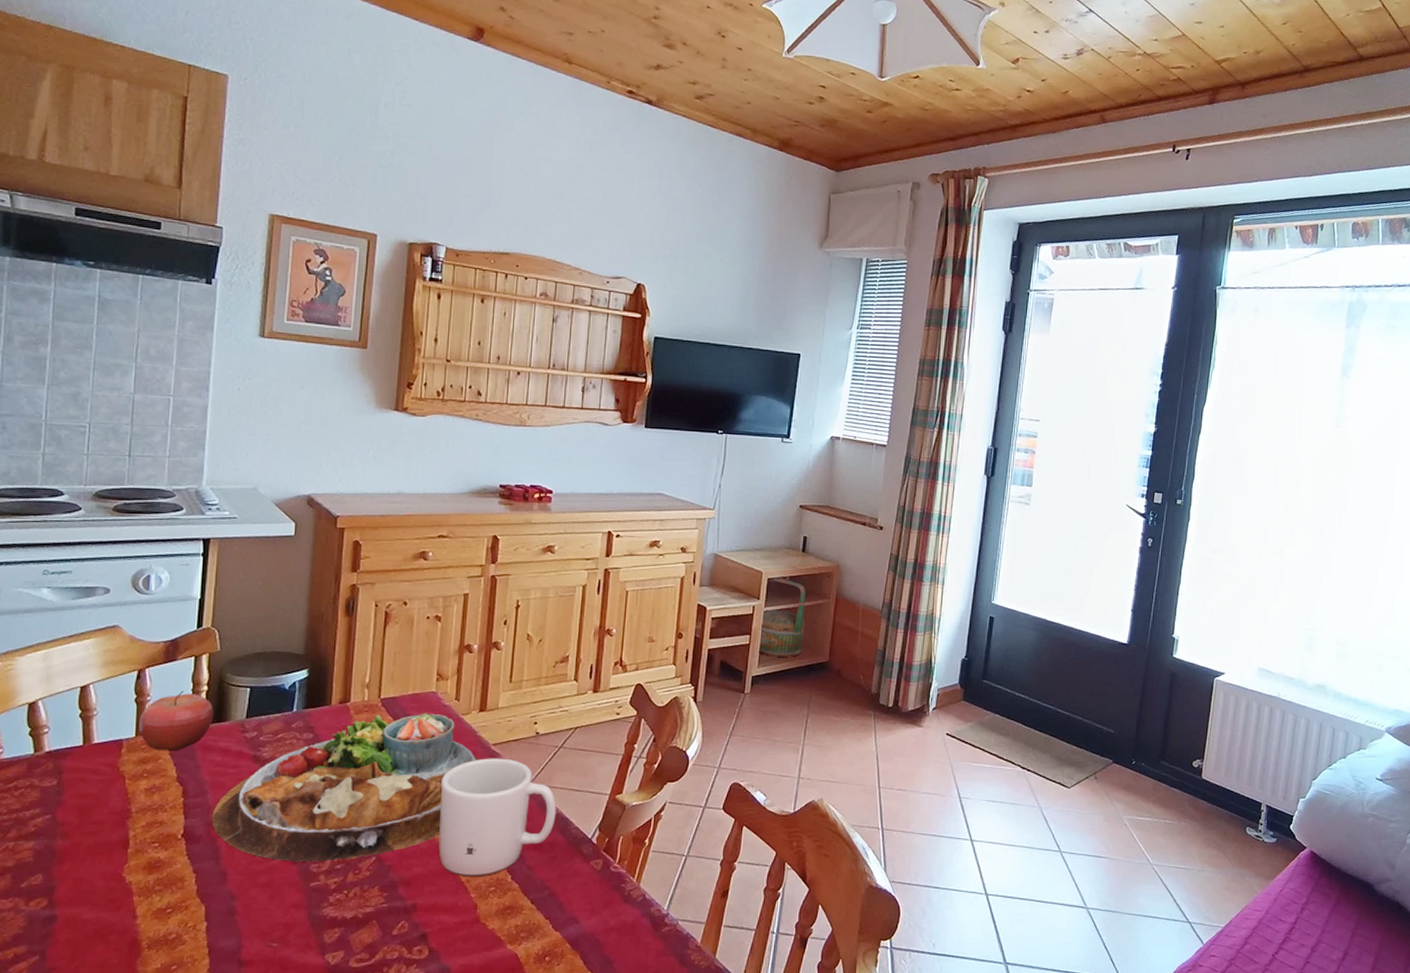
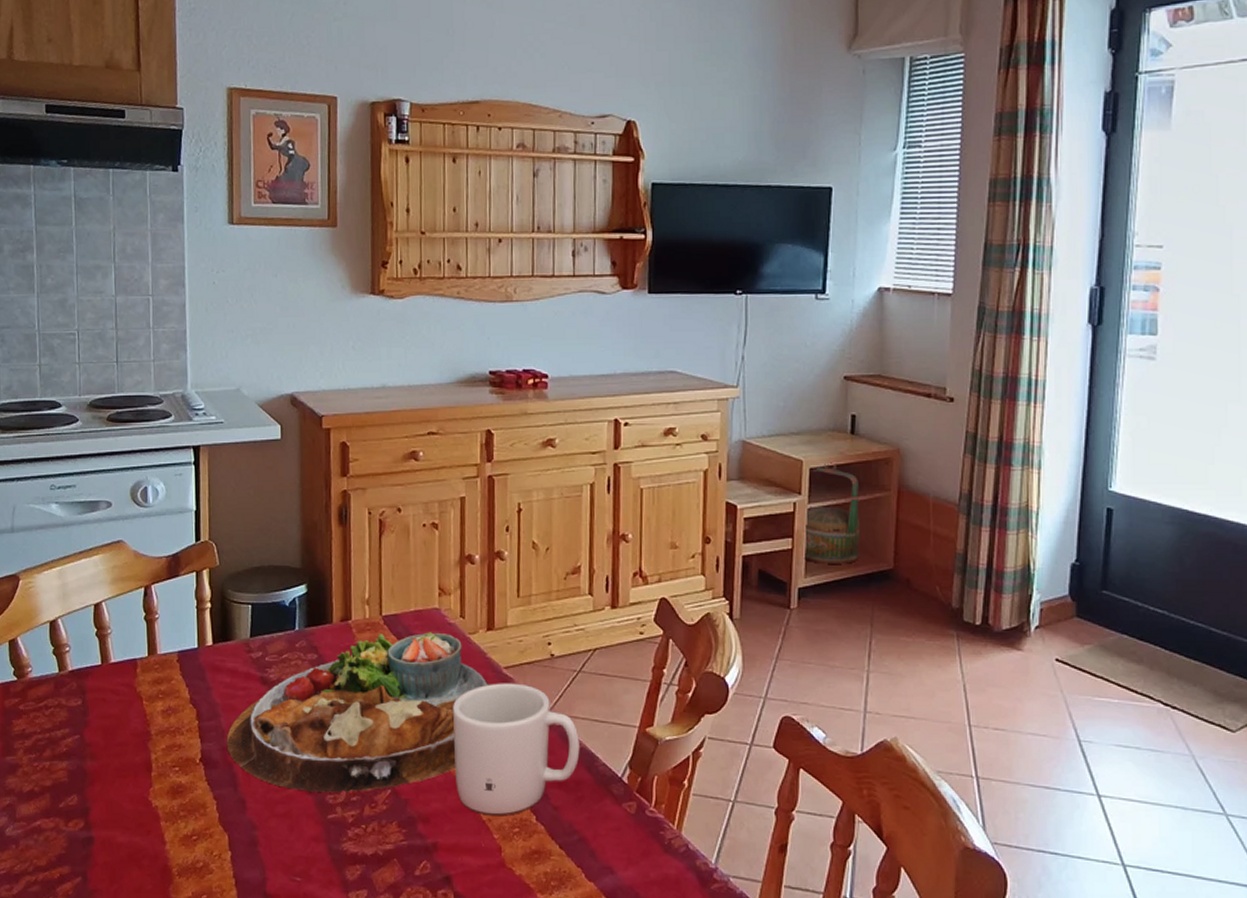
fruit: present [139,691,214,750] -> none [150,608,219,671]

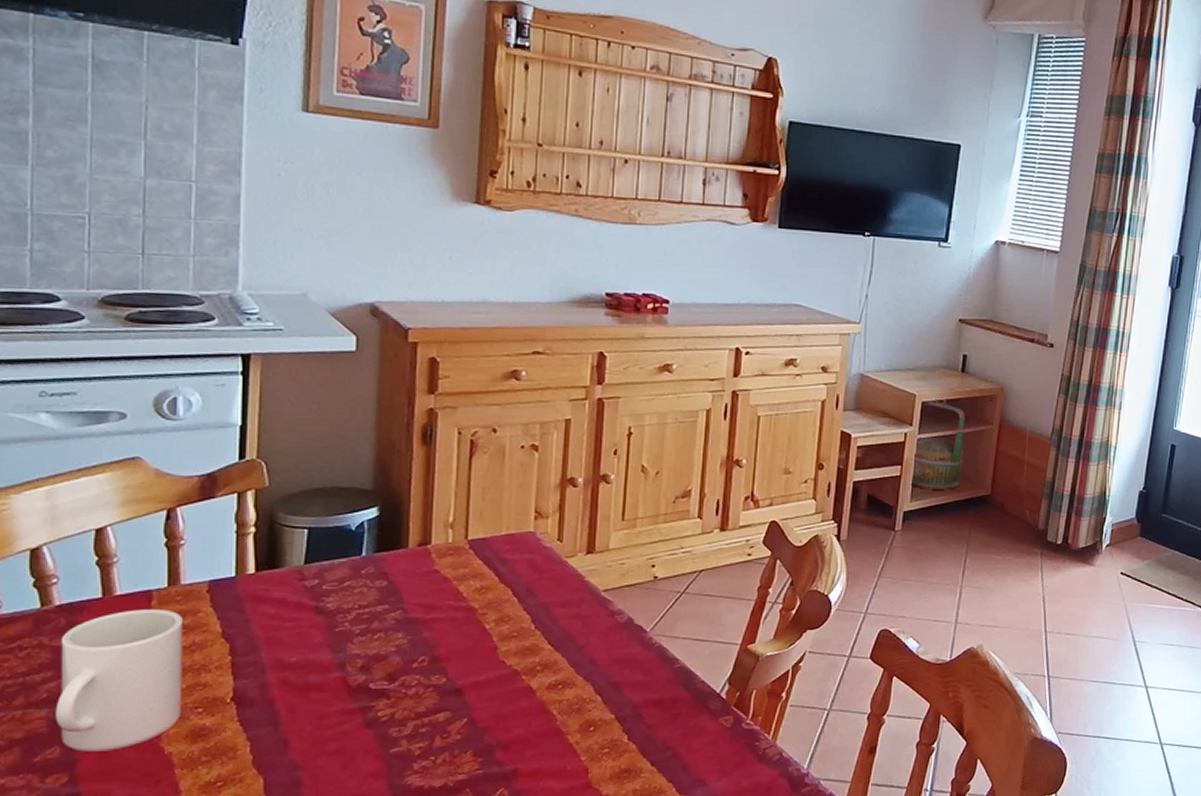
cup: none [72,676,164,802] -> present [55,609,183,752]
food platter: present [226,632,491,793] -> none [267,556,587,726]
mug: present [452,683,580,817] -> none [541,606,679,739]

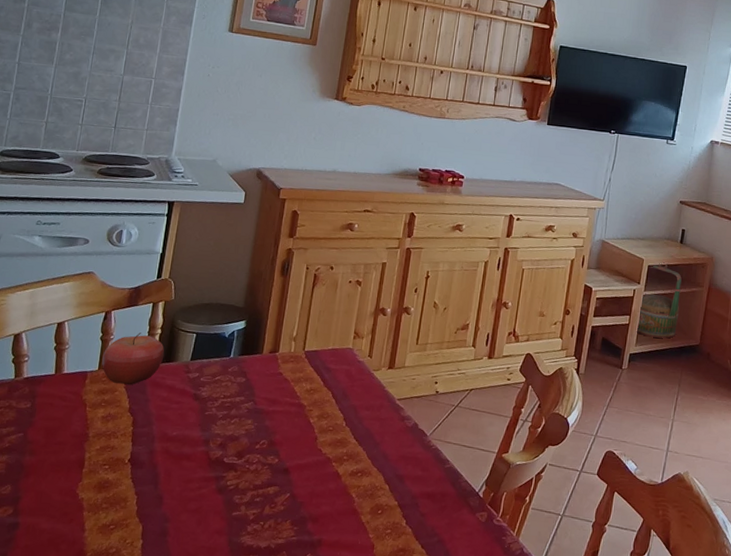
cup: present [55,609,183,752] -> none [11,385,105,493]
fruit: none [172,533,265,602] -> present [102,332,165,385]

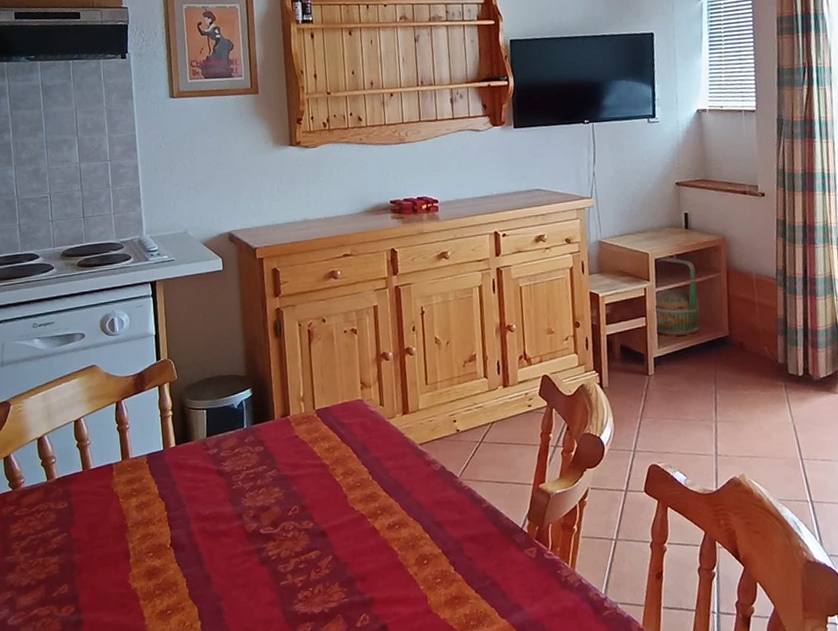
fruit: present [102,332,165,385] -> none [123,417,181,471]

